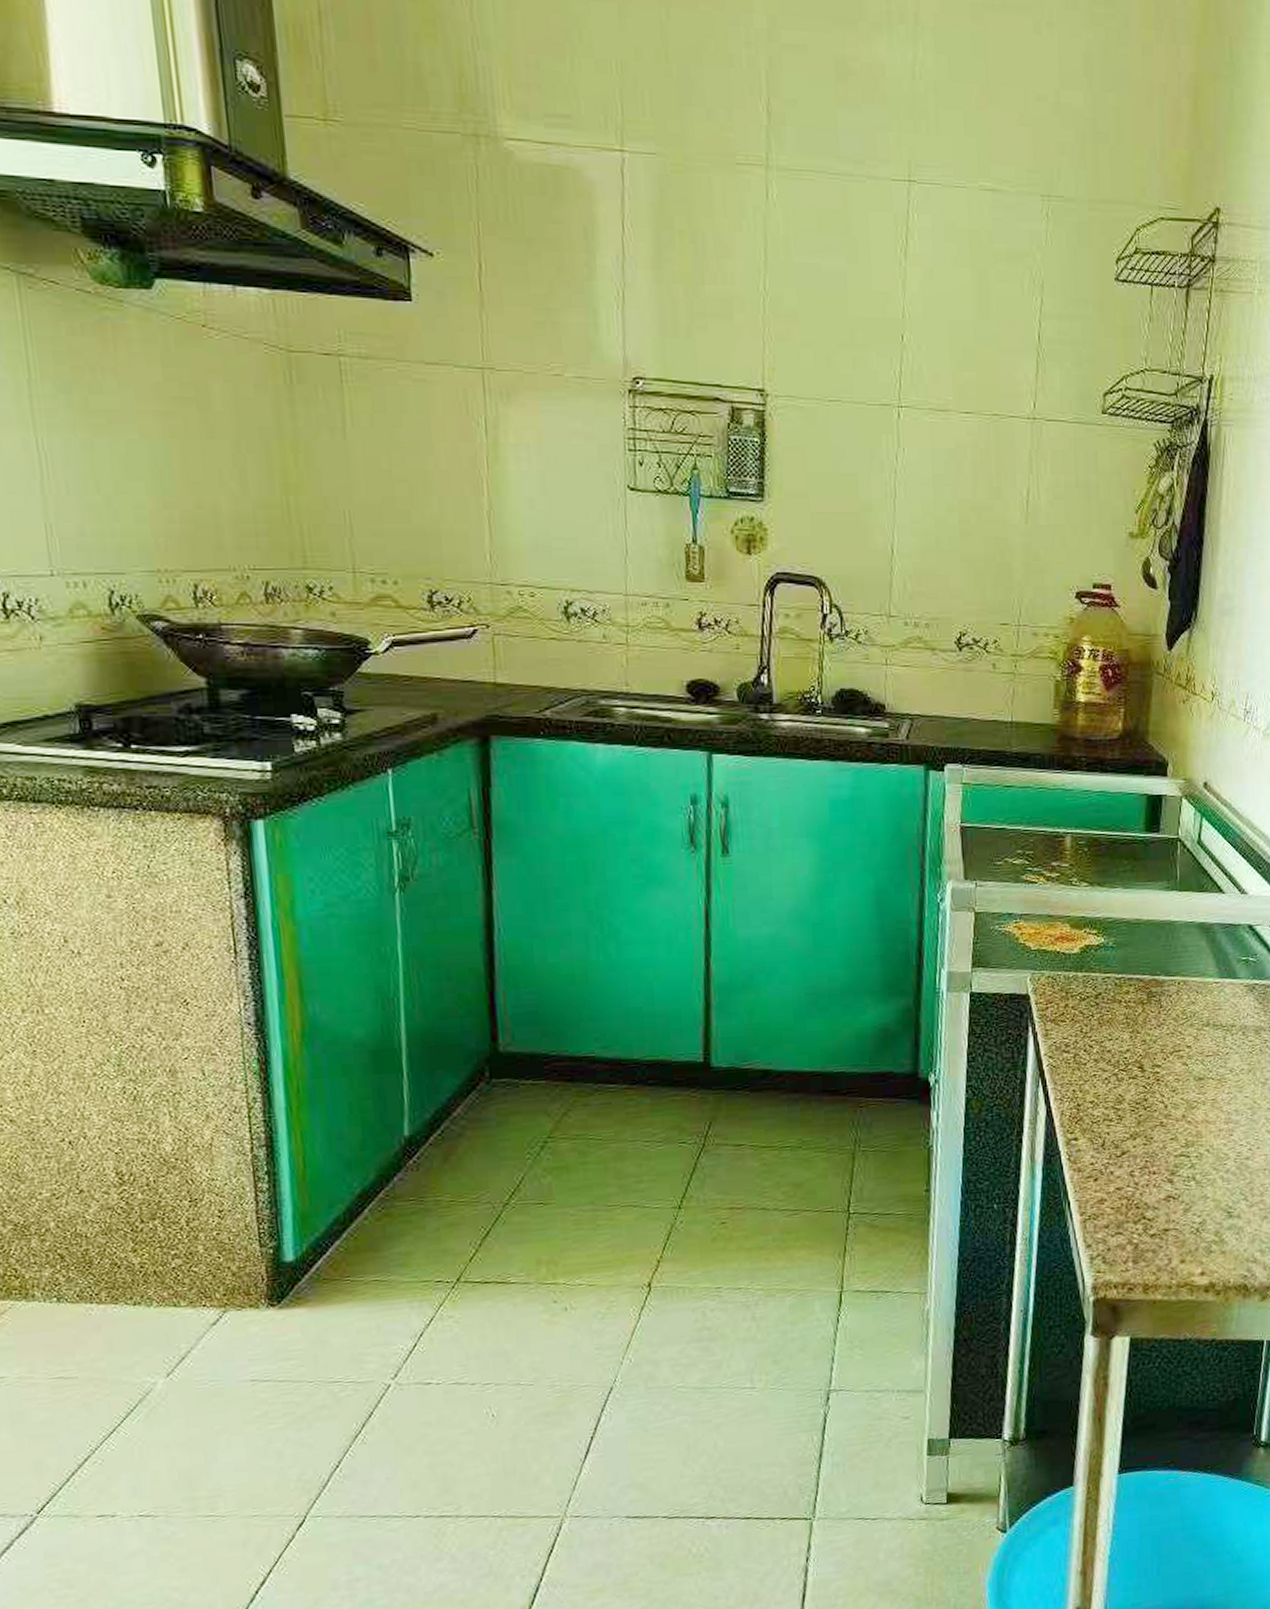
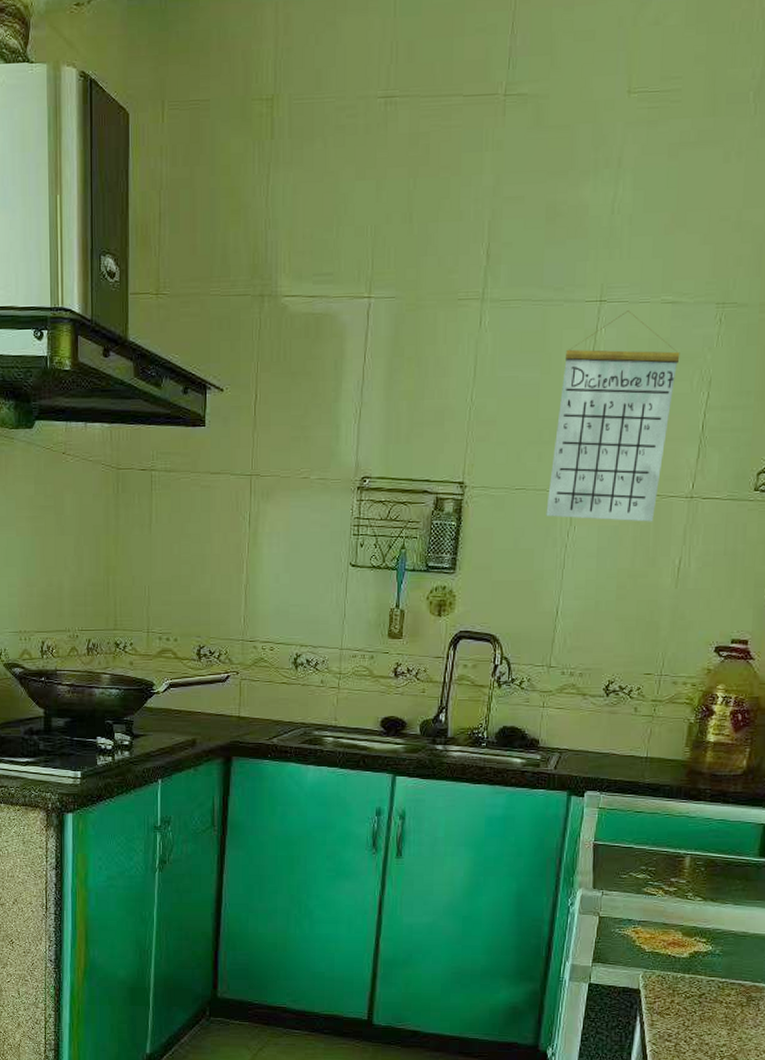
calendar: none [868,195,1006,446] -> present [546,310,680,522]

